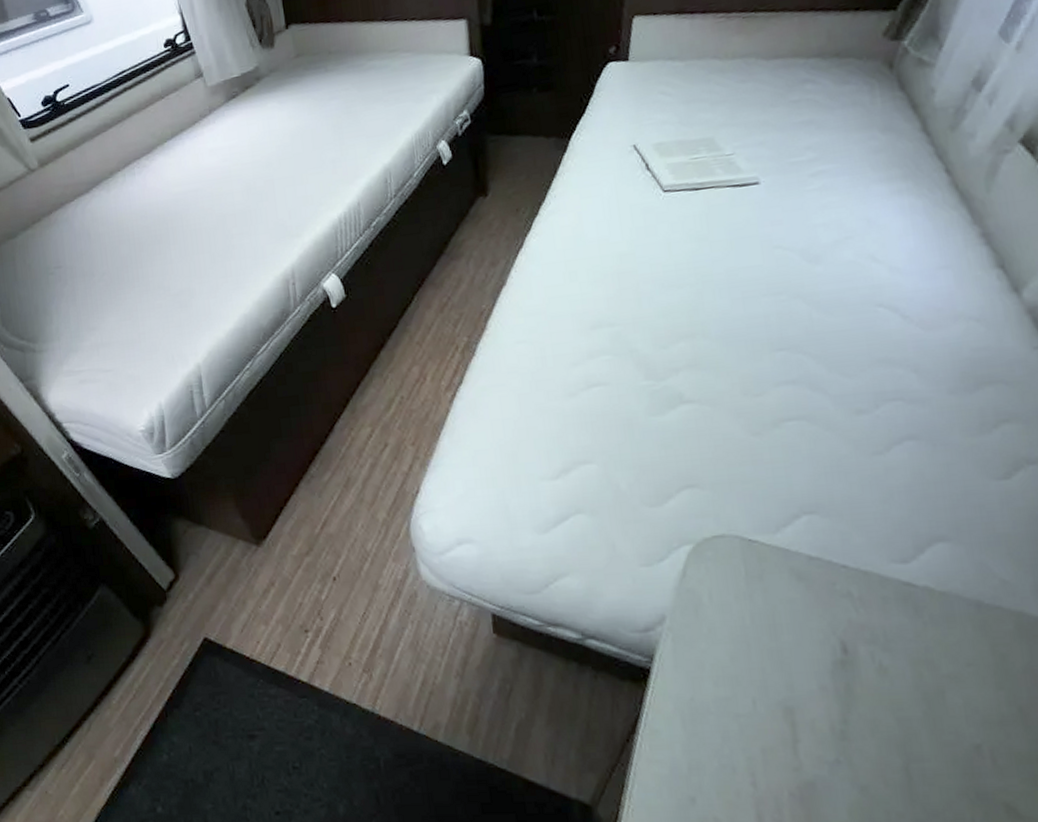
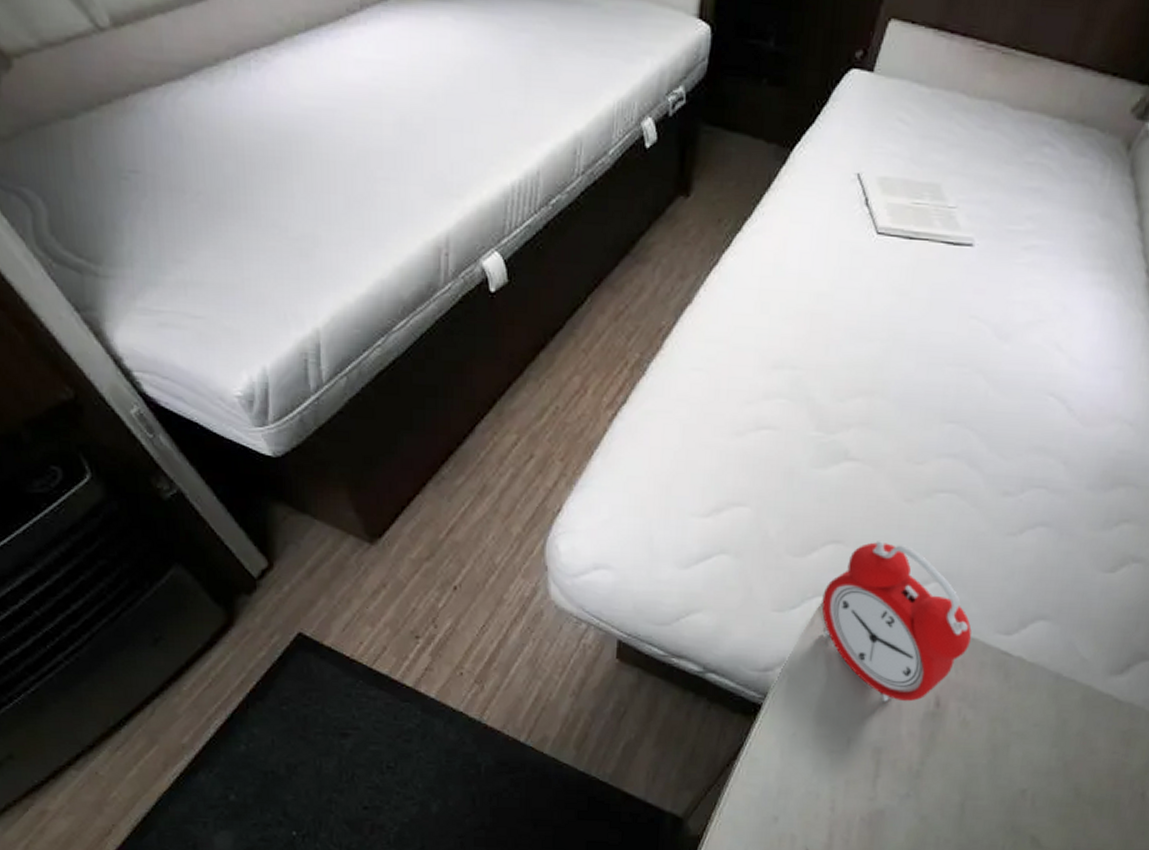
alarm clock: none [689,479,865,654] -> present [821,541,972,702]

